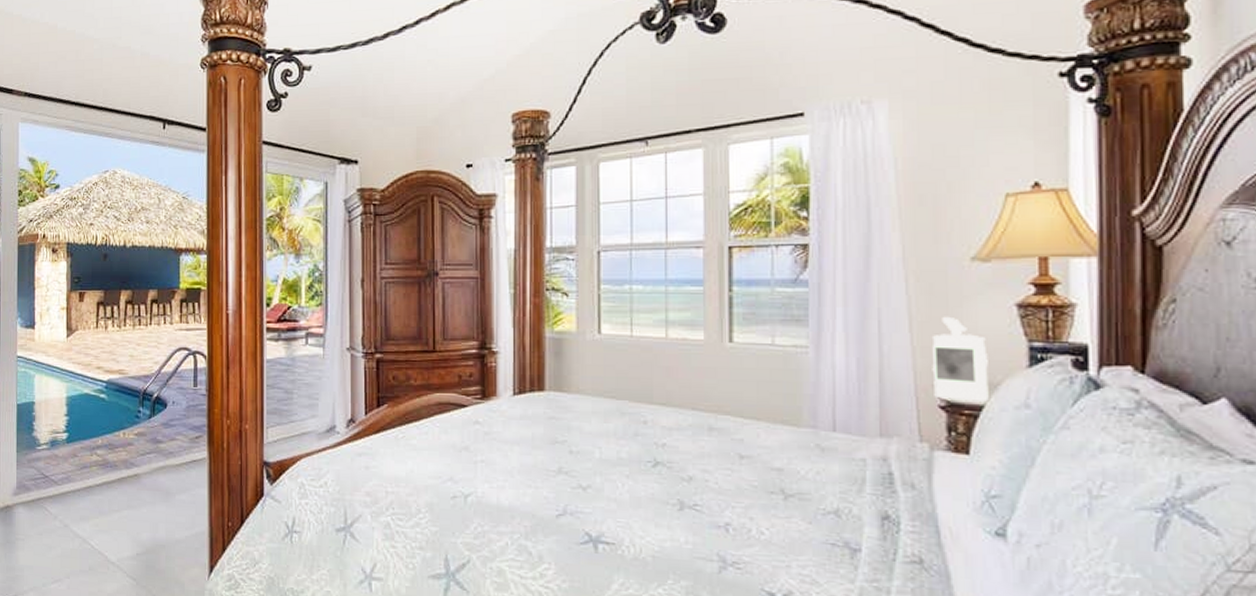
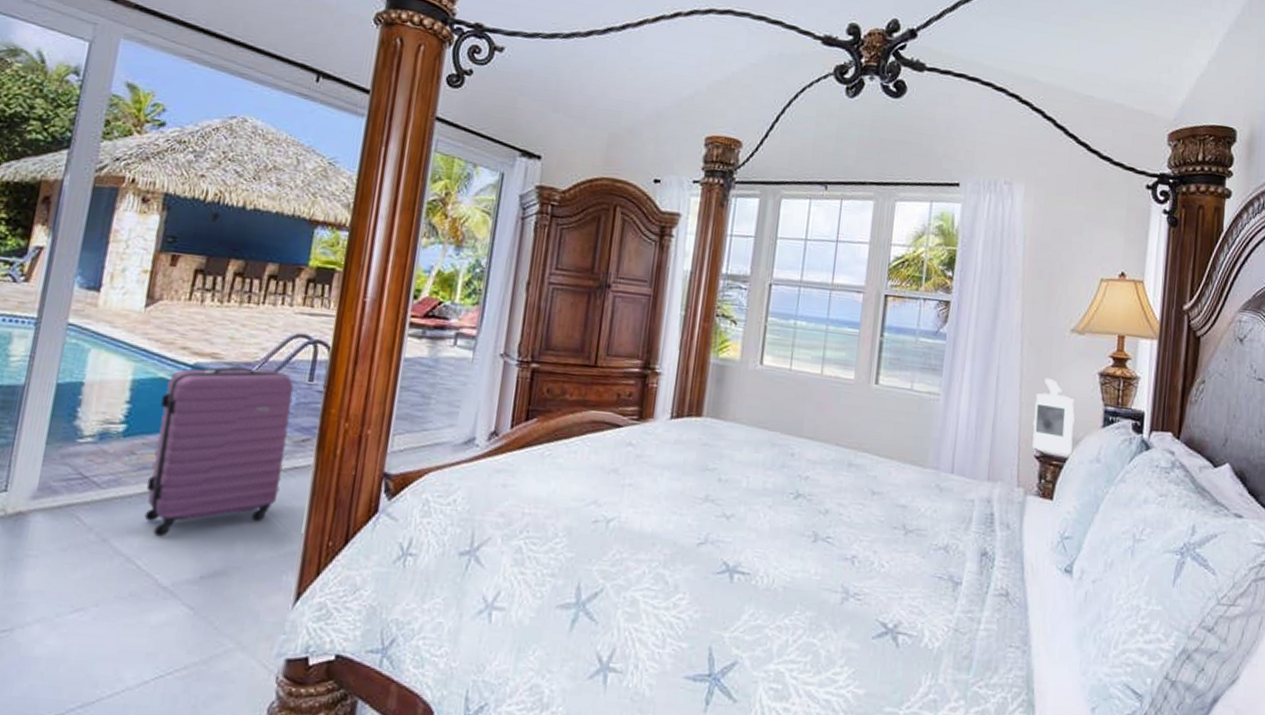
suitcase: none [88,379,185,522] -> present [144,366,295,537]

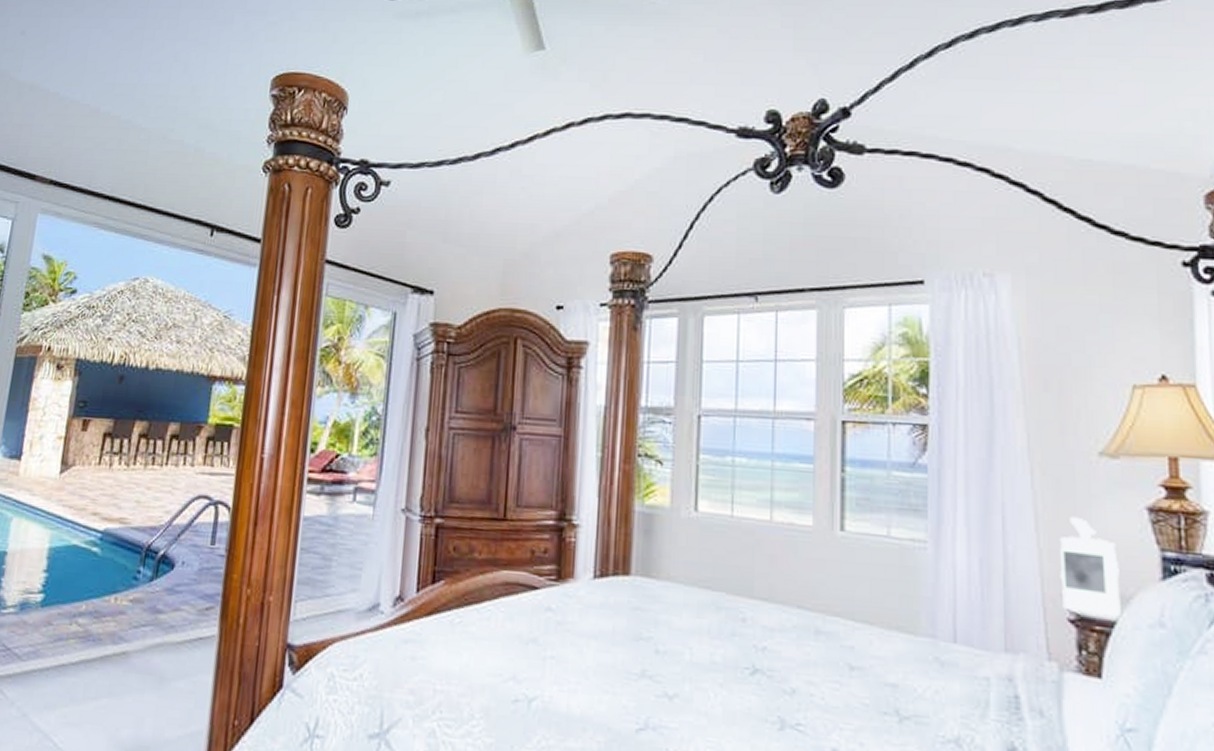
suitcase: present [144,366,295,537] -> none [60,531,197,713]

